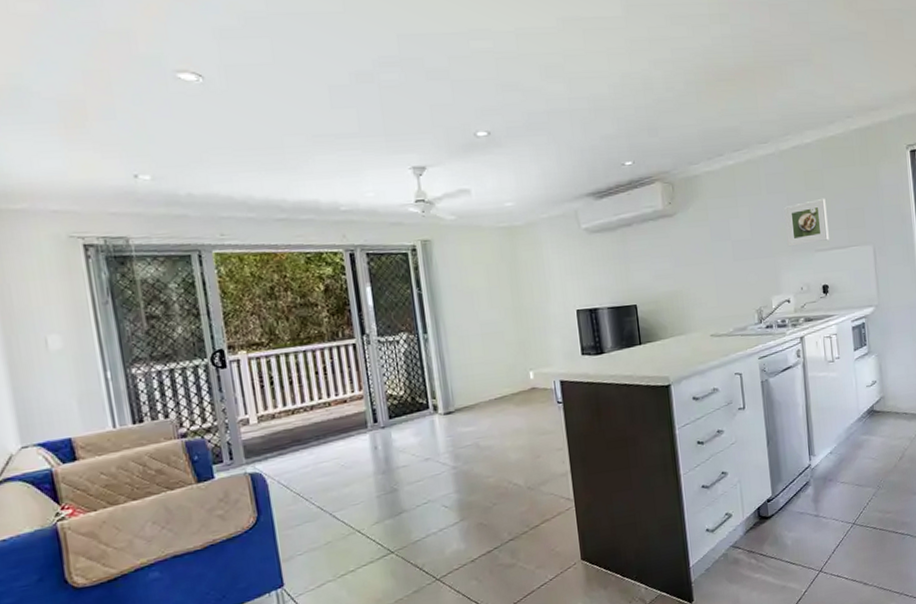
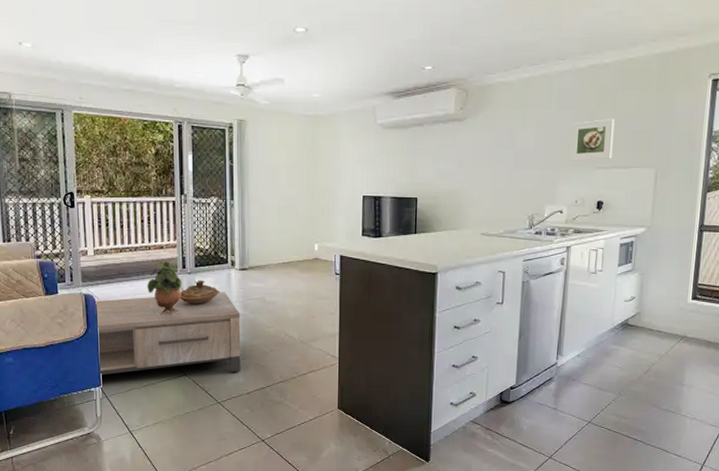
coffee table: none [264,443,460,574] -> present [94,292,241,376]
potted plant: none [331,417,376,484] -> present [147,261,182,315]
decorative bowl: none [374,433,423,465] -> present [180,280,220,305]

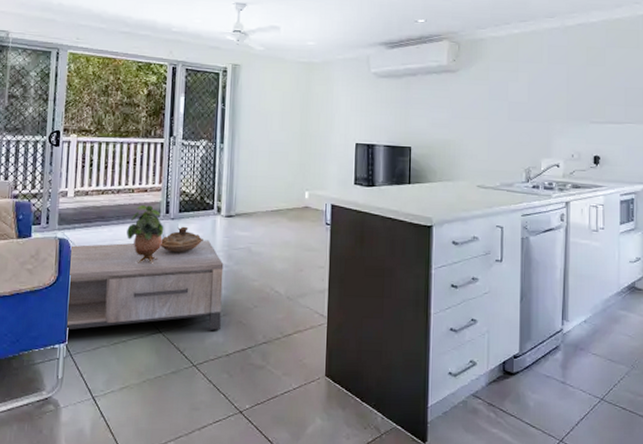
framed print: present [569,119,615,161] -> none [563,75,606,115]

